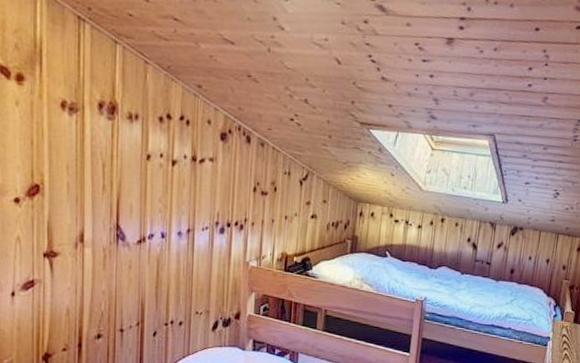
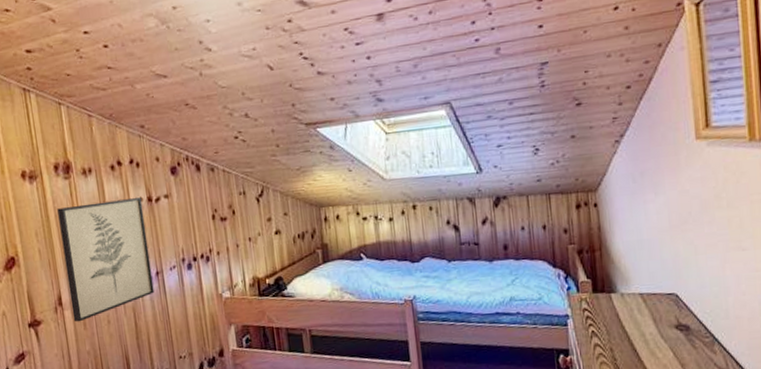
wall art: none [93,147,186,262] -> present [57,197,155,323]

